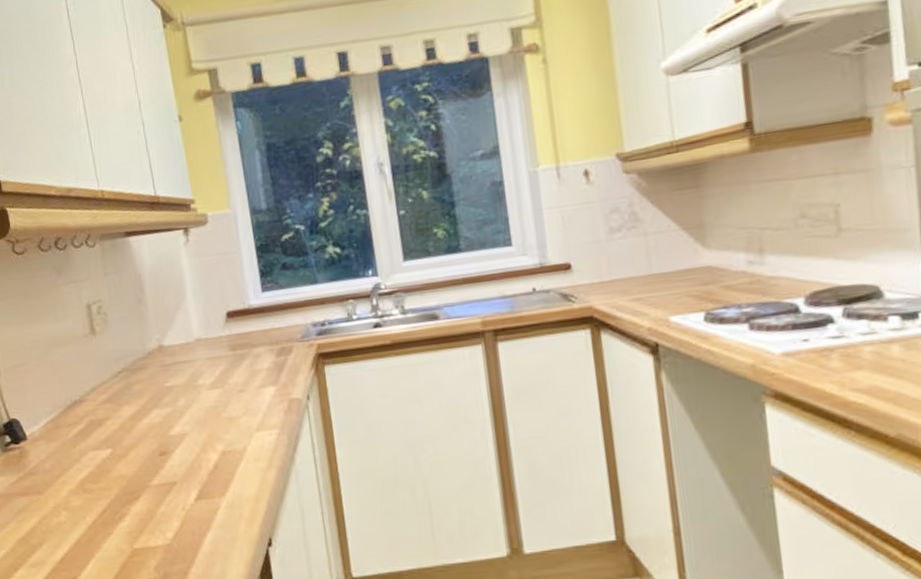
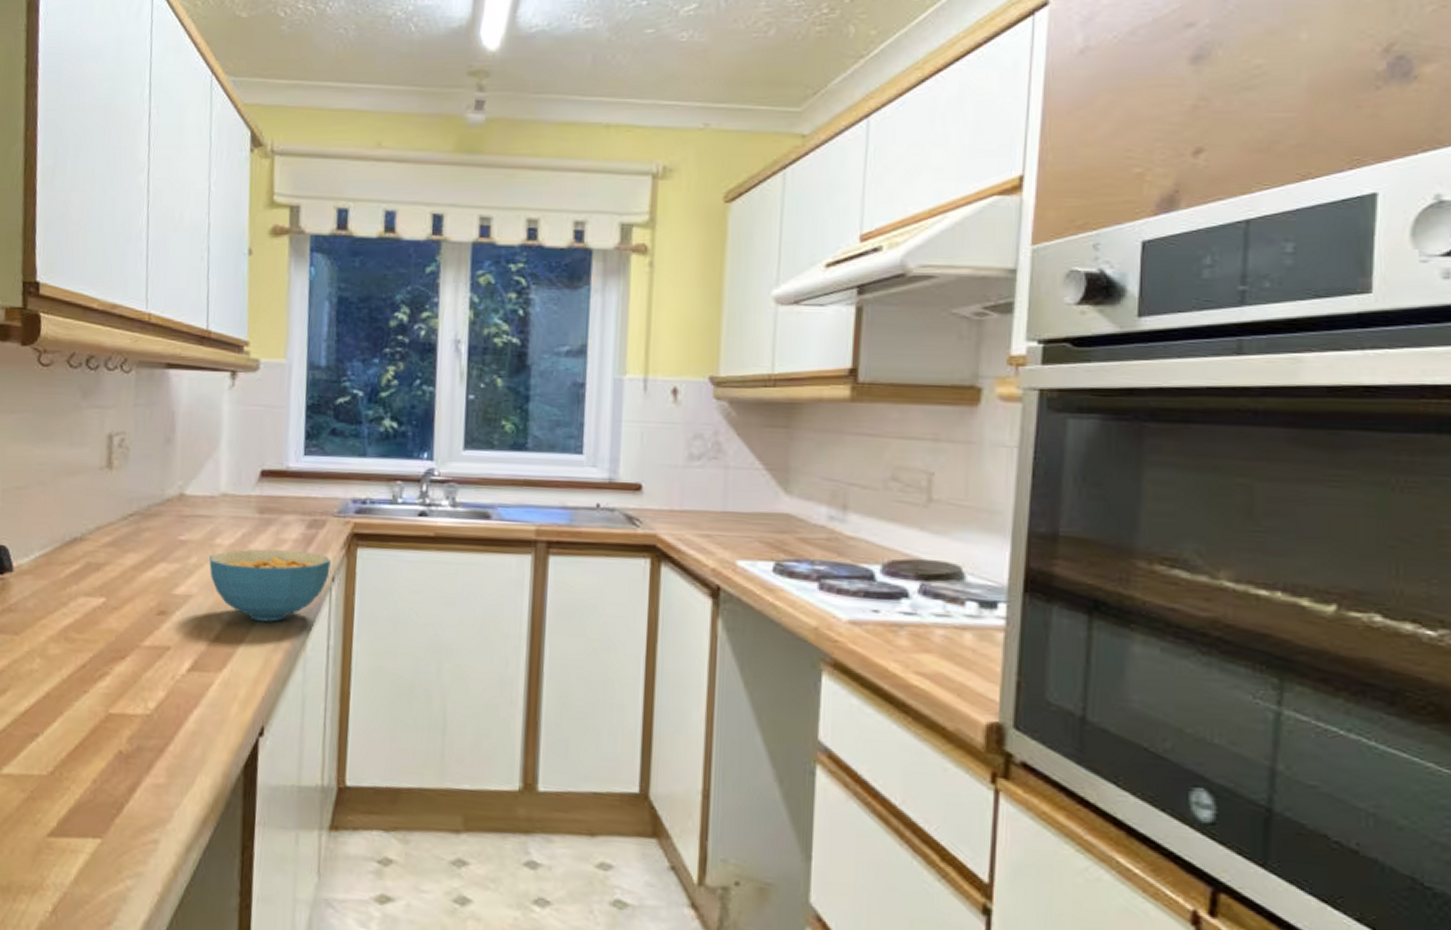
cereal bowl: none [195,377,304,446] -> present [209,549,331,622]

